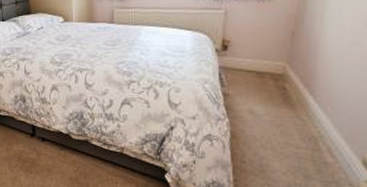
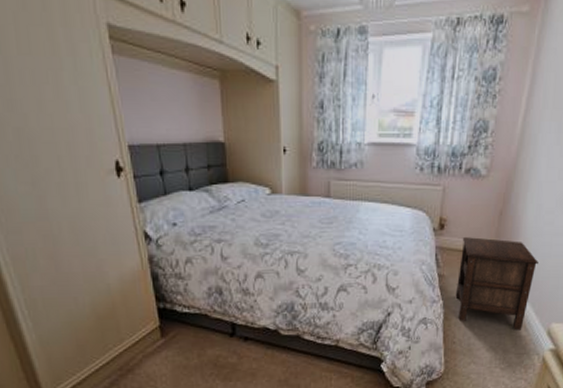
nightstand: none [243,58,345,156] -> present [455,237,538,330]

